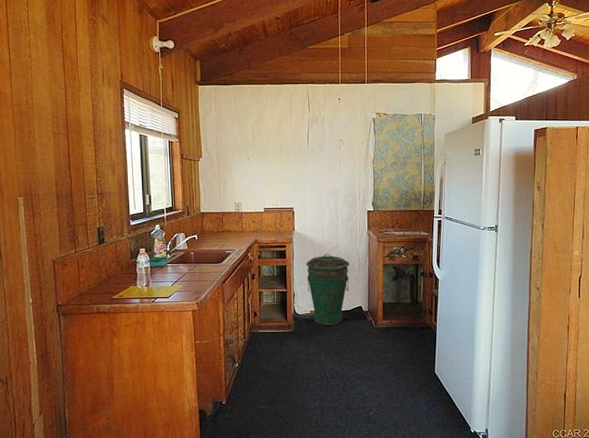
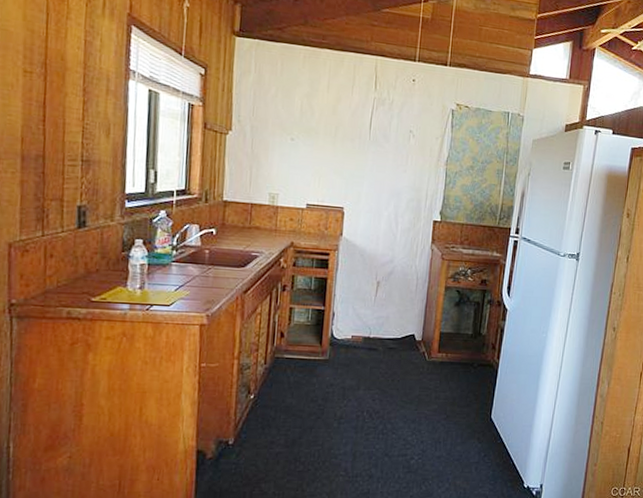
trash can: present [306,253,349,325] -> none [351,267,405,355]

